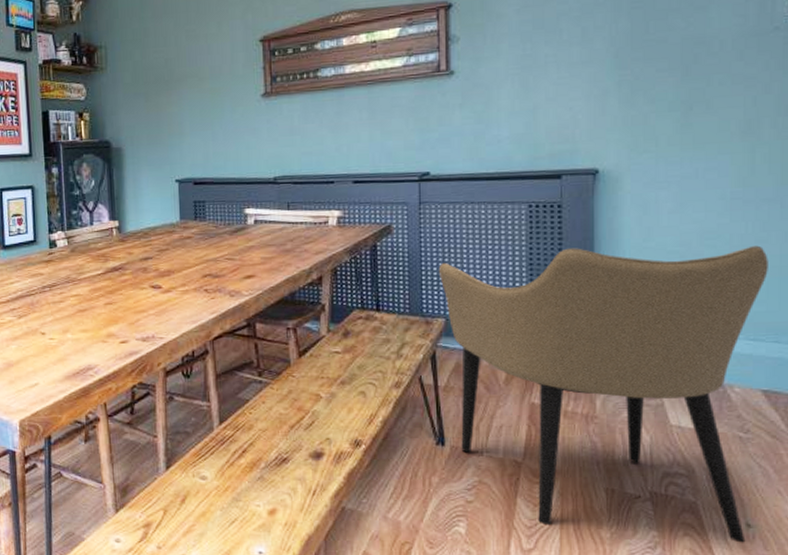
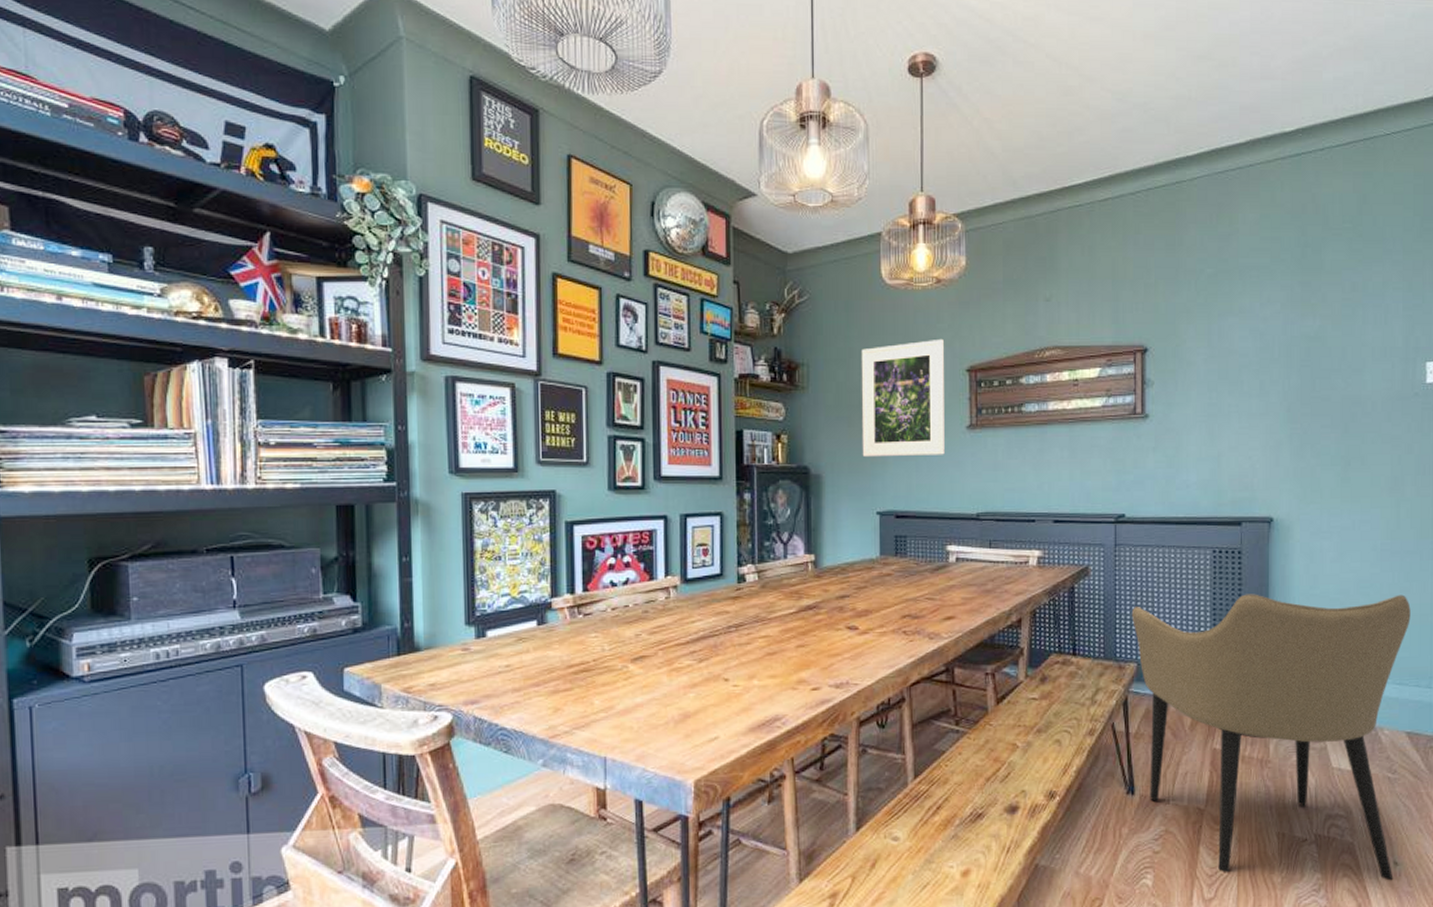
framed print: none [156,12,240,130] -> present [861,338,945,458]

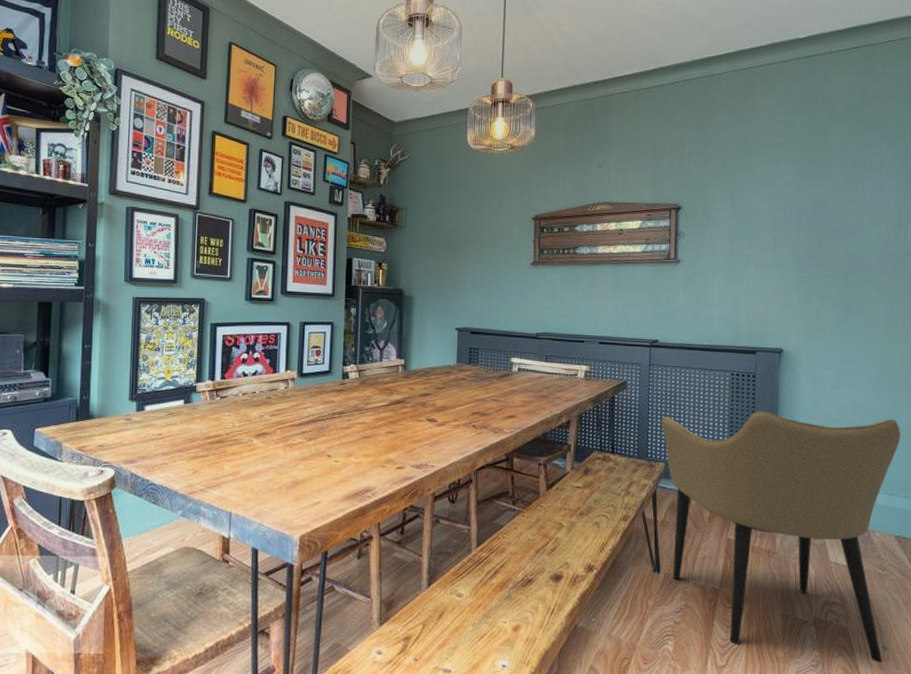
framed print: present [861,338,945,458] -> none [446,192,515,285]

